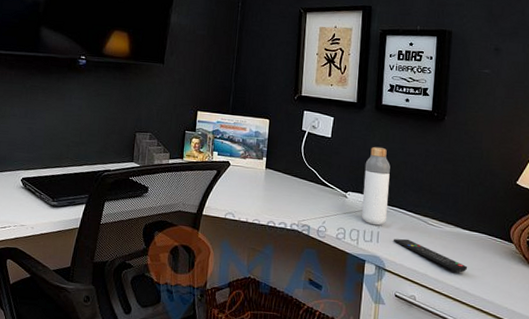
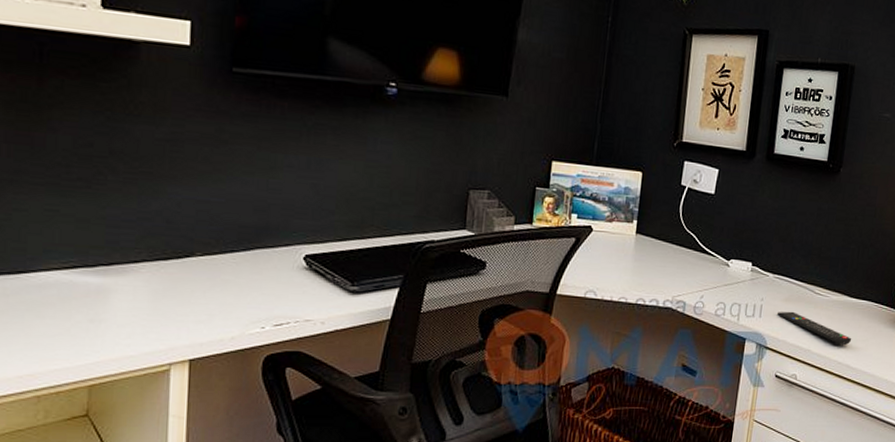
bottle: present [362,146,390,226] -> none [744,204,779,298]

